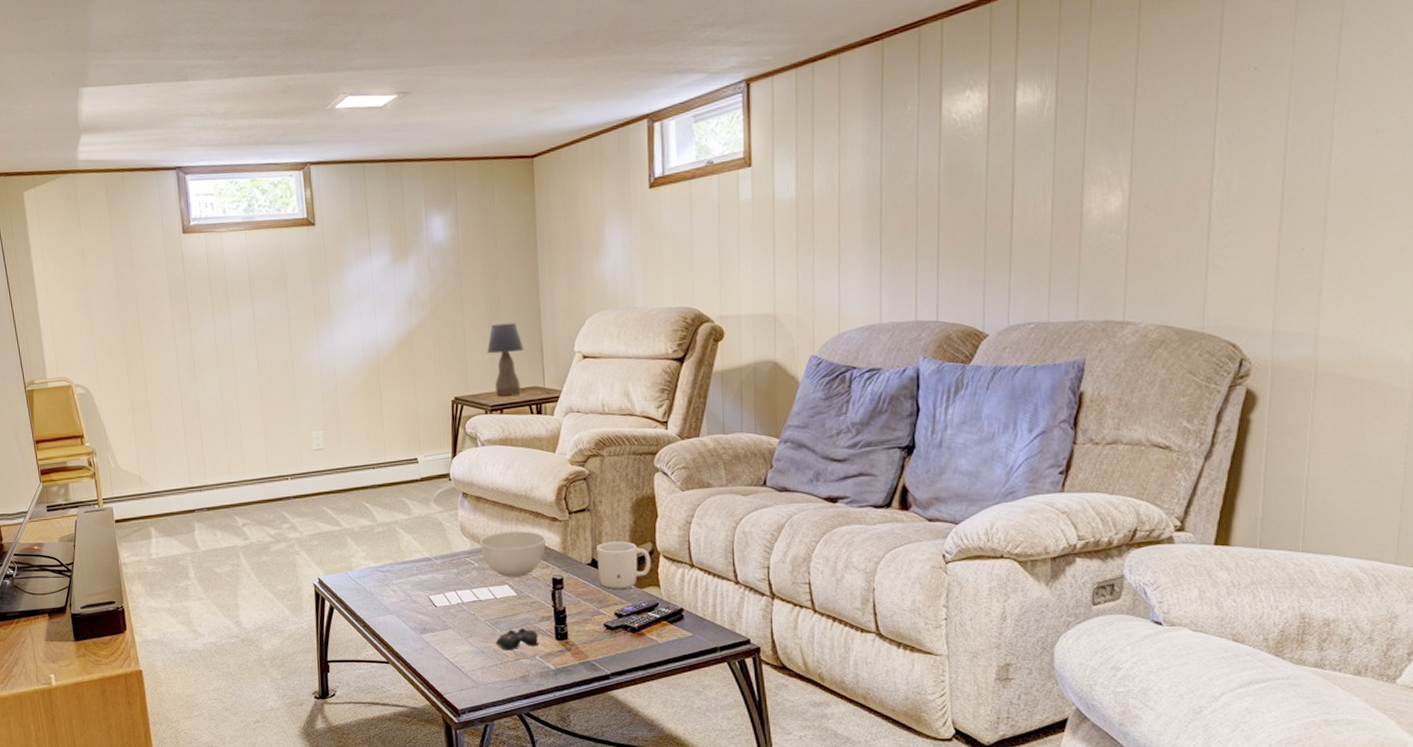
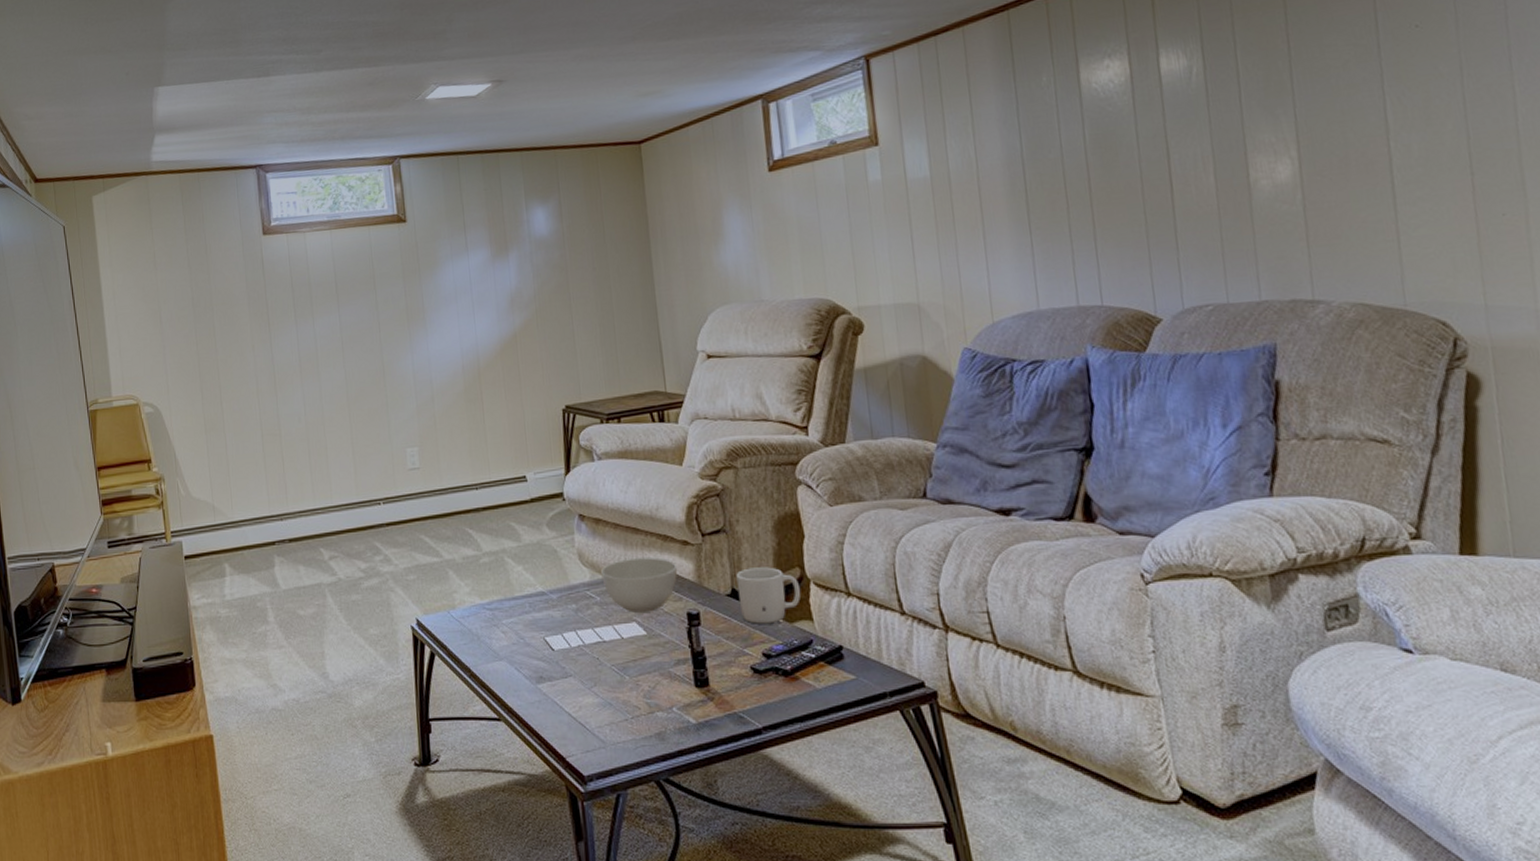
table lamp: present [486,322,524,397] -> none [599,320,641,404]
game controller: present [495,627,540,651] -> none [624,672,676,702]

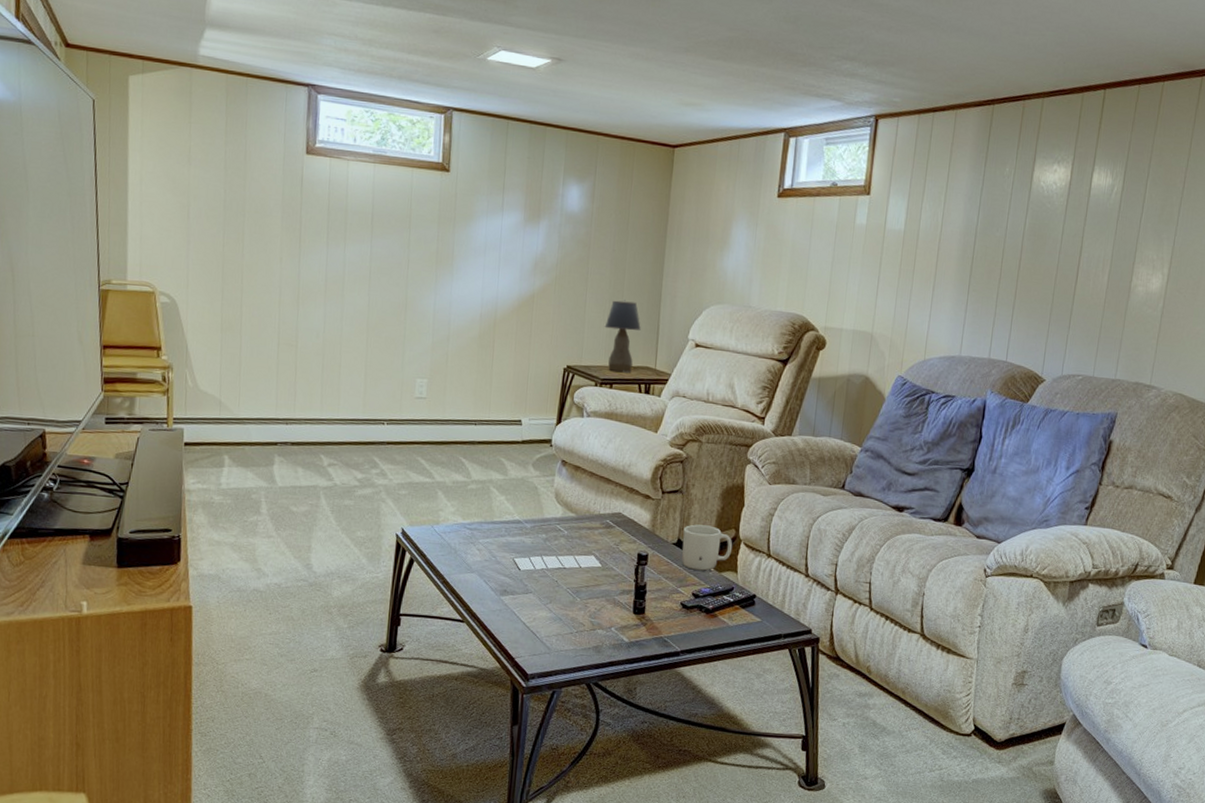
table lamp: none [599,320,641,404] -> present [604,300,641,374]
bowl: present [601,557,678,613] -> none [572,503,637,549]

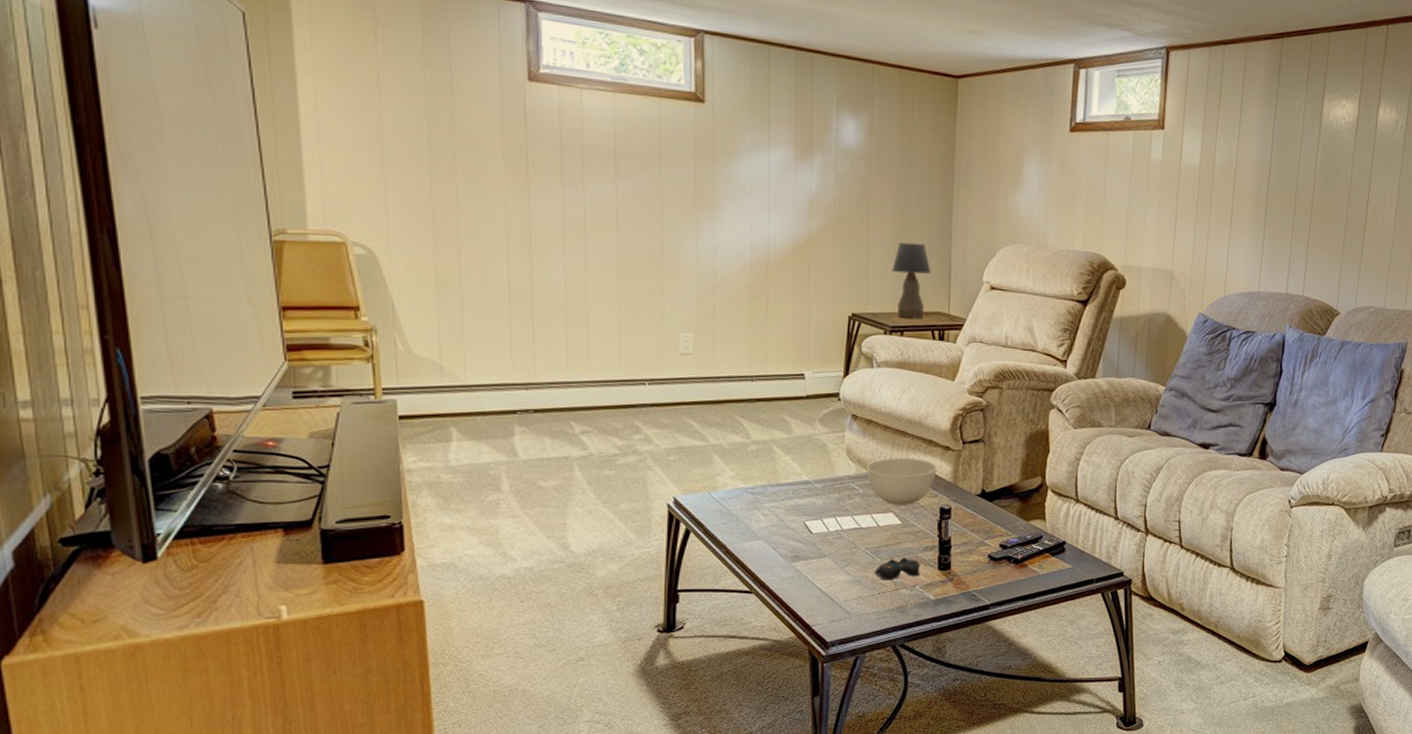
bowl: none [572,503,637,549] -> present [866,458,938,505]
game controller: none [573,598,617,620] -> present [874,556,921,581]
mug: present [681,524,733,571] -> none [986,474,1040,521]

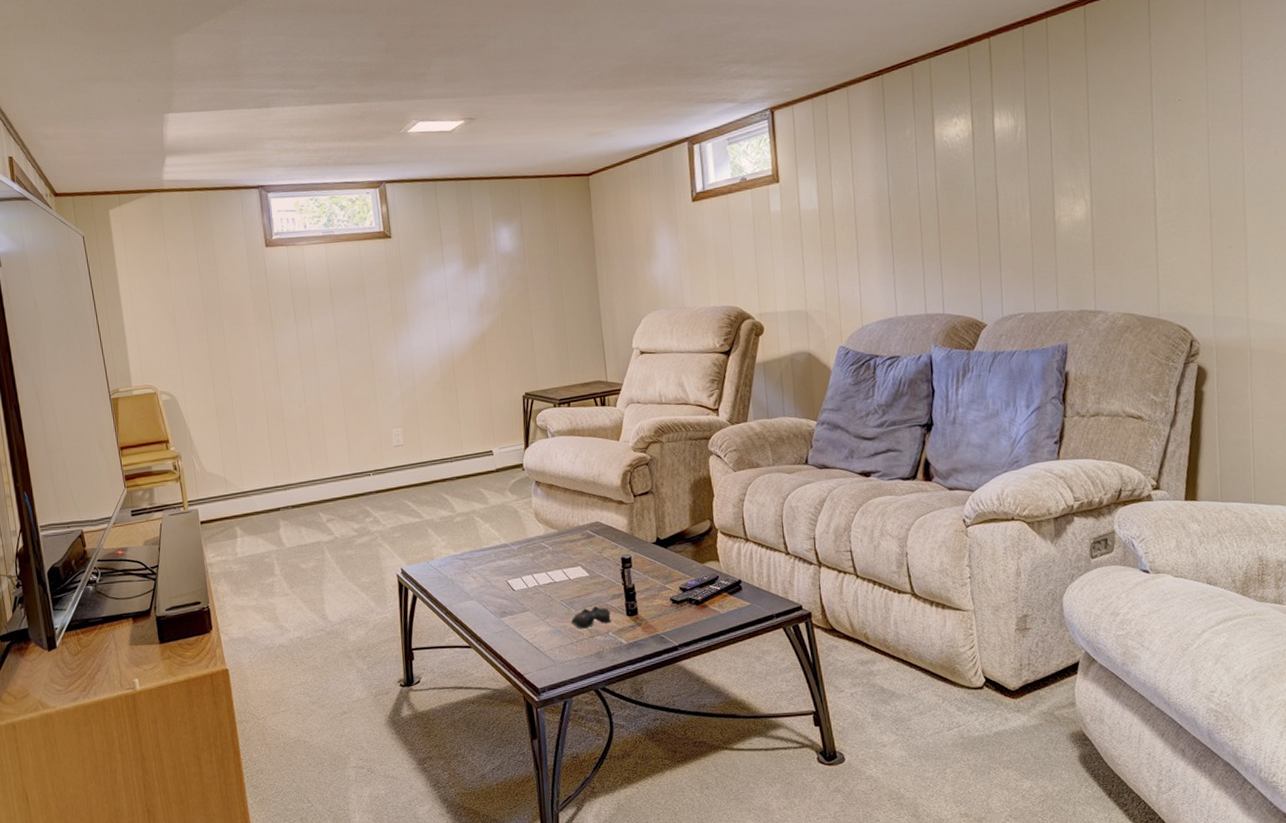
bowl: present [866,458,938,505] -> none [553,514,615,559]
table lamp: present [891,241,931,320] -> none [553,323,587,391]

